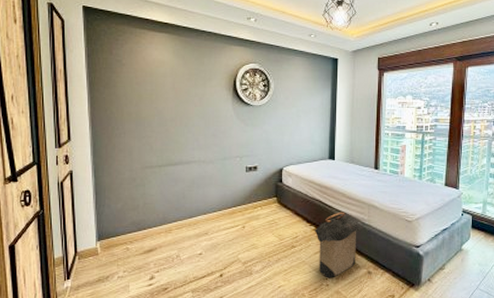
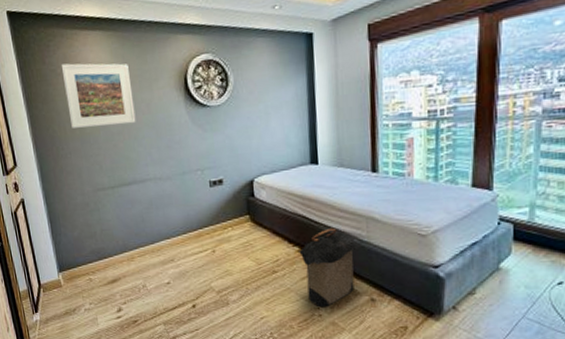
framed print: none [126,56,188,113] -> present [61,63,136,128]

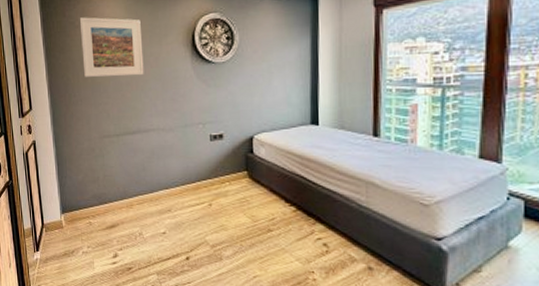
laundry hamper: present [297,227,361,308] -> none [294,190,360,272]

